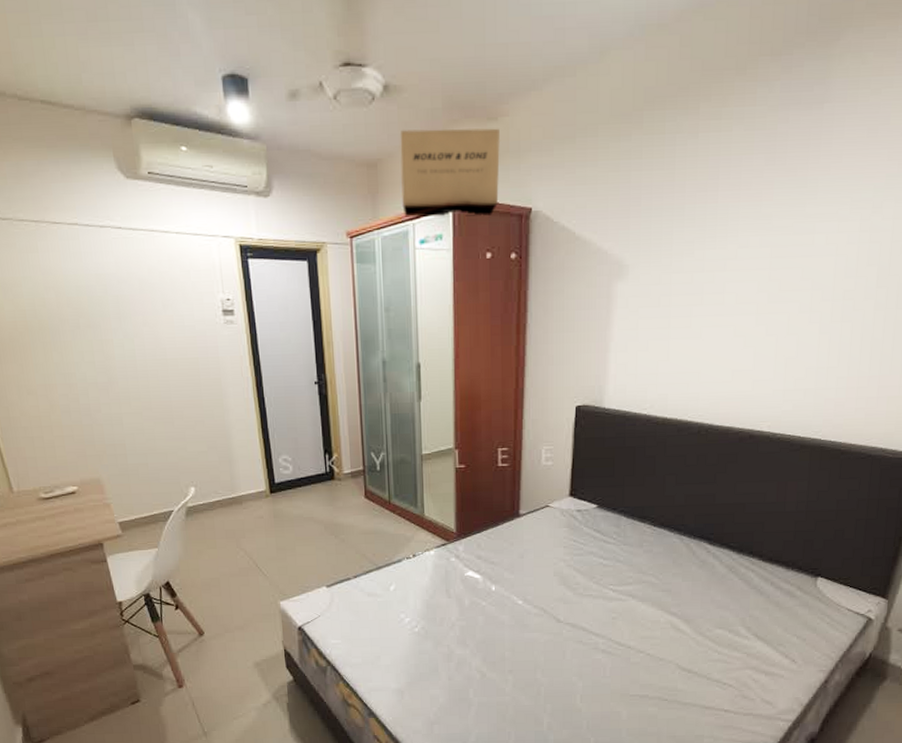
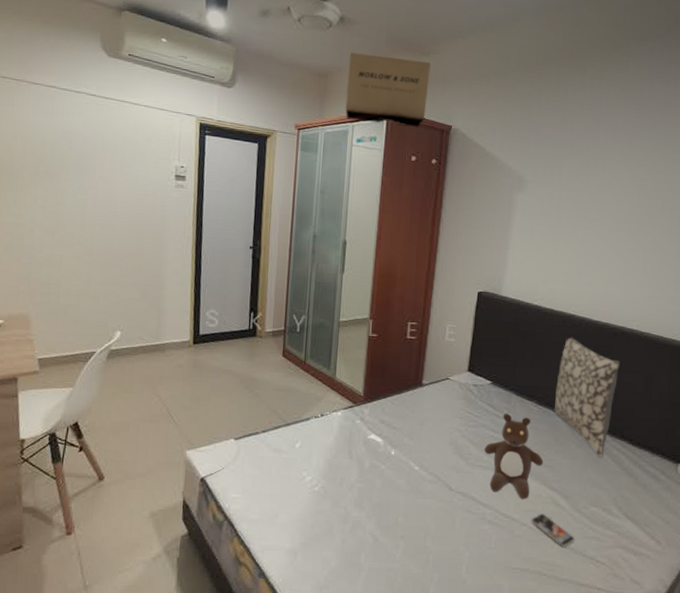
stuffed animal: none [593,537,661,626] -> present [484,413,544,500]
smartphone: none [649,639,698,672] -> present [531,514,575,547]
pillow: none [670,446,747,577] -> present [553,336,620,458]

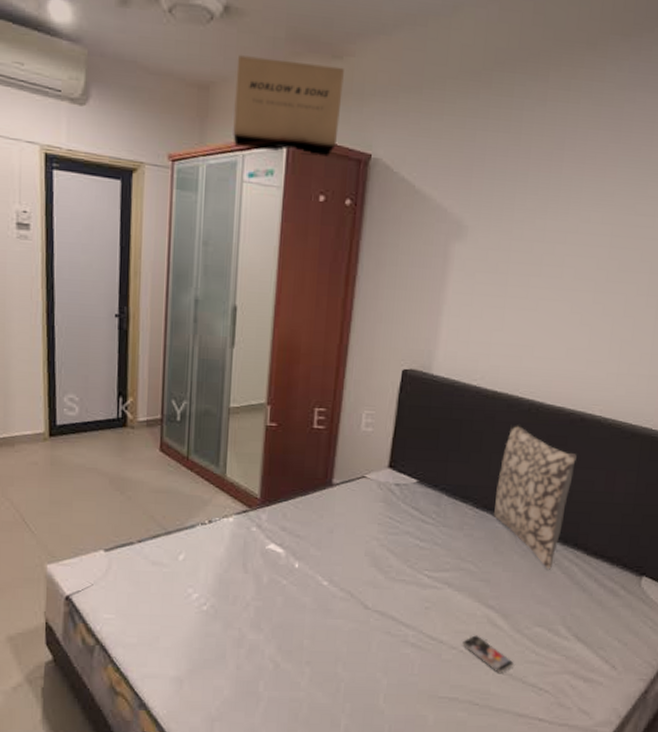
stuffed animal: present [484,413,544,500] -> none [407,517,479,619]

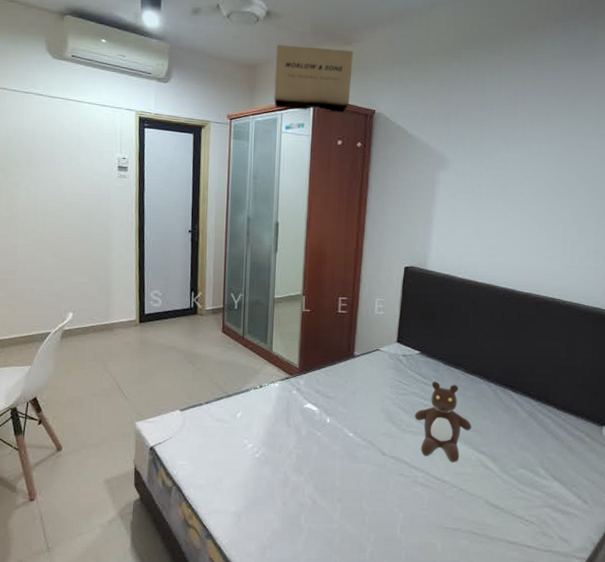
stuffed animal: none [407,517,479,619] -> present [414,381,472,463]
smartphone: present [462,635,514,673] -> none [462,476,504,507]
pillow: present [493,424,577,570] -> none [480,306,543,422]

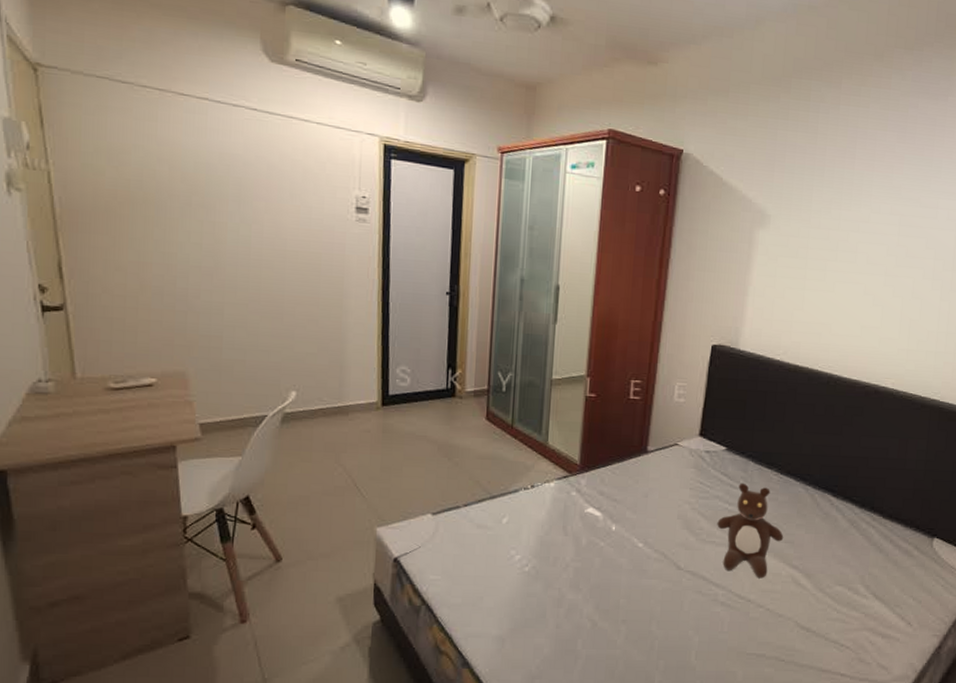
box: present [274,45,353,113] -> none [557,60,658,151]

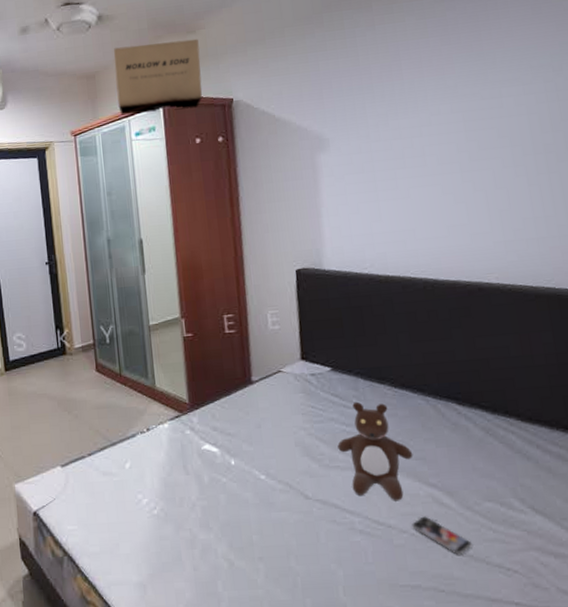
box: none [557,60,658,151] -> present [113,38,203,115]
smartphone: none [769,594,817,630] -> present [412,516,472,555]

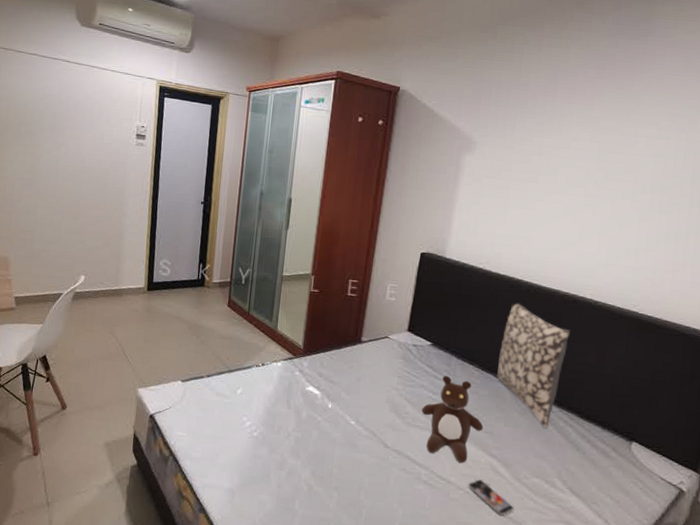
box: present [113,38,203,115] -> none [295,17,381,89]
pillow: none [408,302,488,441] -> present [496,301,570,428]

